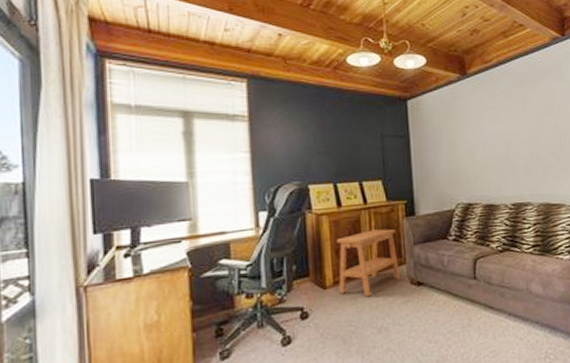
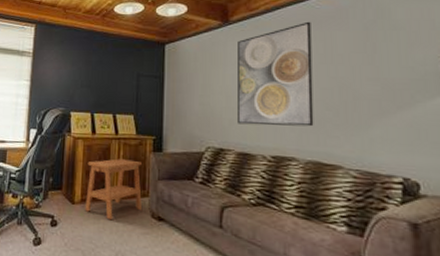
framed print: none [476,74,543,177] -> present [238,21,314,127]

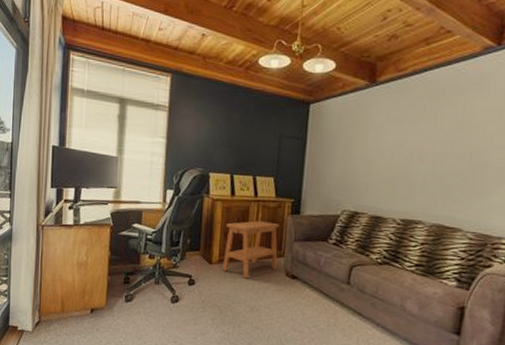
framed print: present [238,21,314,127] -> none [374,86,455,192]

